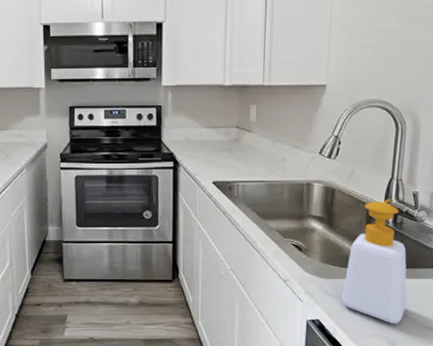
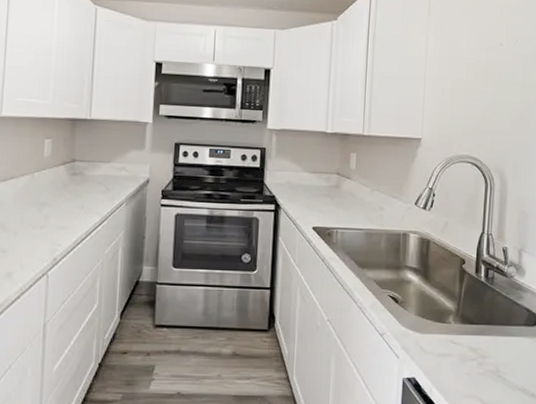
soap bottle: present [341,199,407,324] -> none [437,253,501,385]

